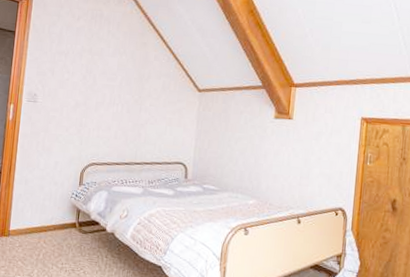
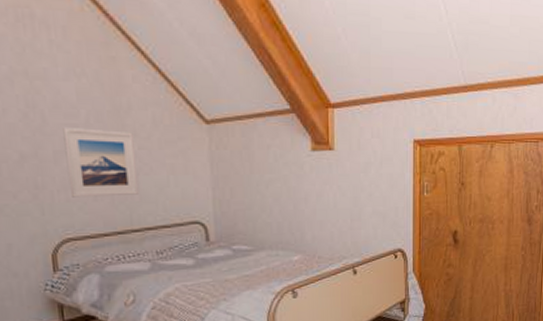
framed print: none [101,87,148,138] -> present [63,128,140,198]

